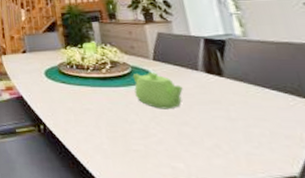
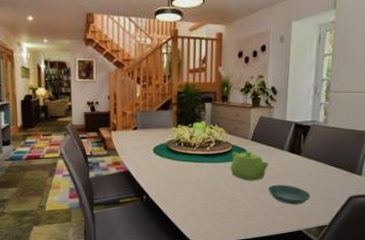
saucer: none [190,114,256,143] -> present [268,185,310,204]

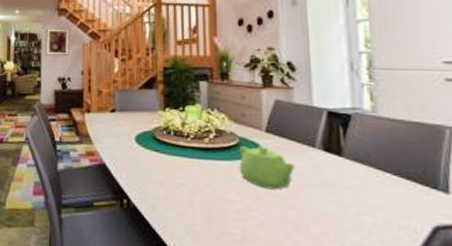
saucer: present [268,185,310,204] -> none [298,197,367,232]

